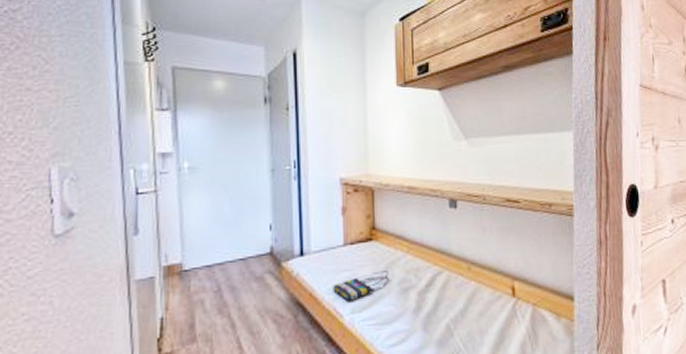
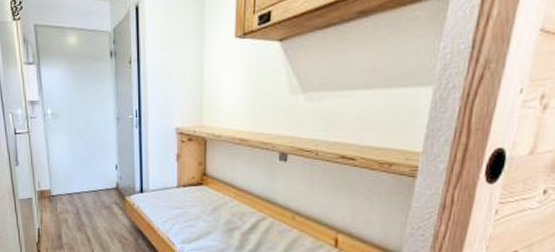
tote bag: present [333,270,389,301] -> none [167,211,216,233]

